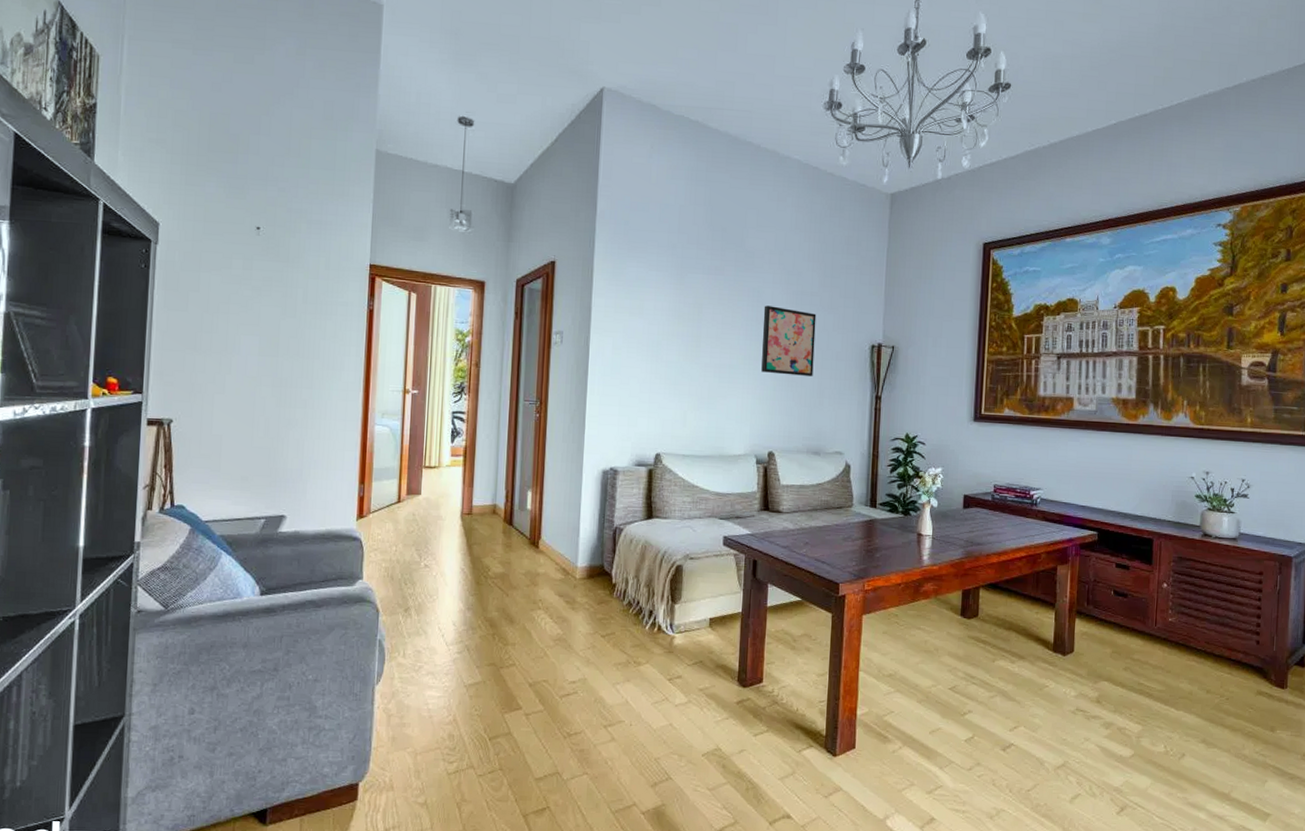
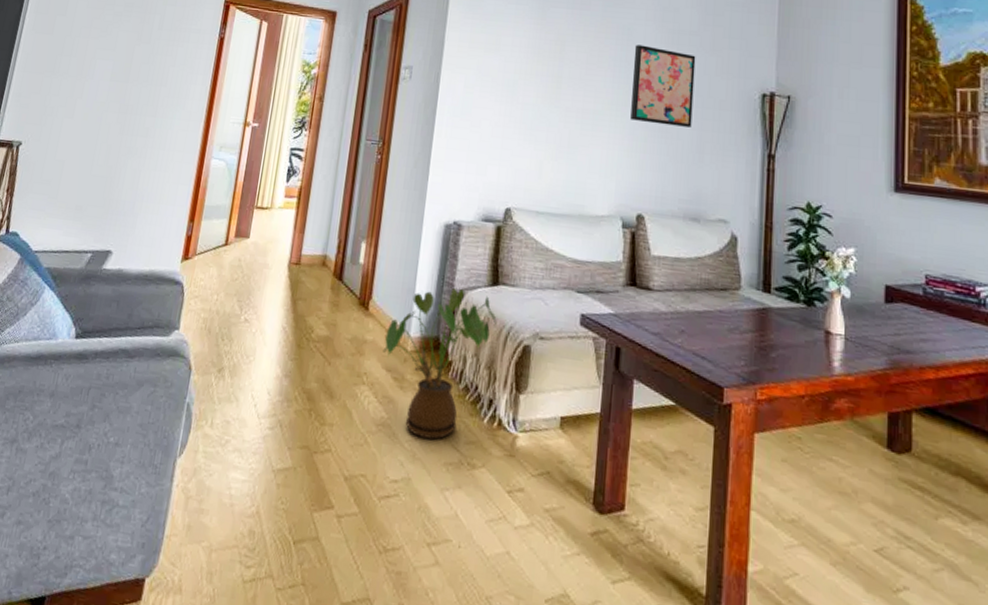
house plant: none [554,523,653,646] -> present [382,287,497,440]

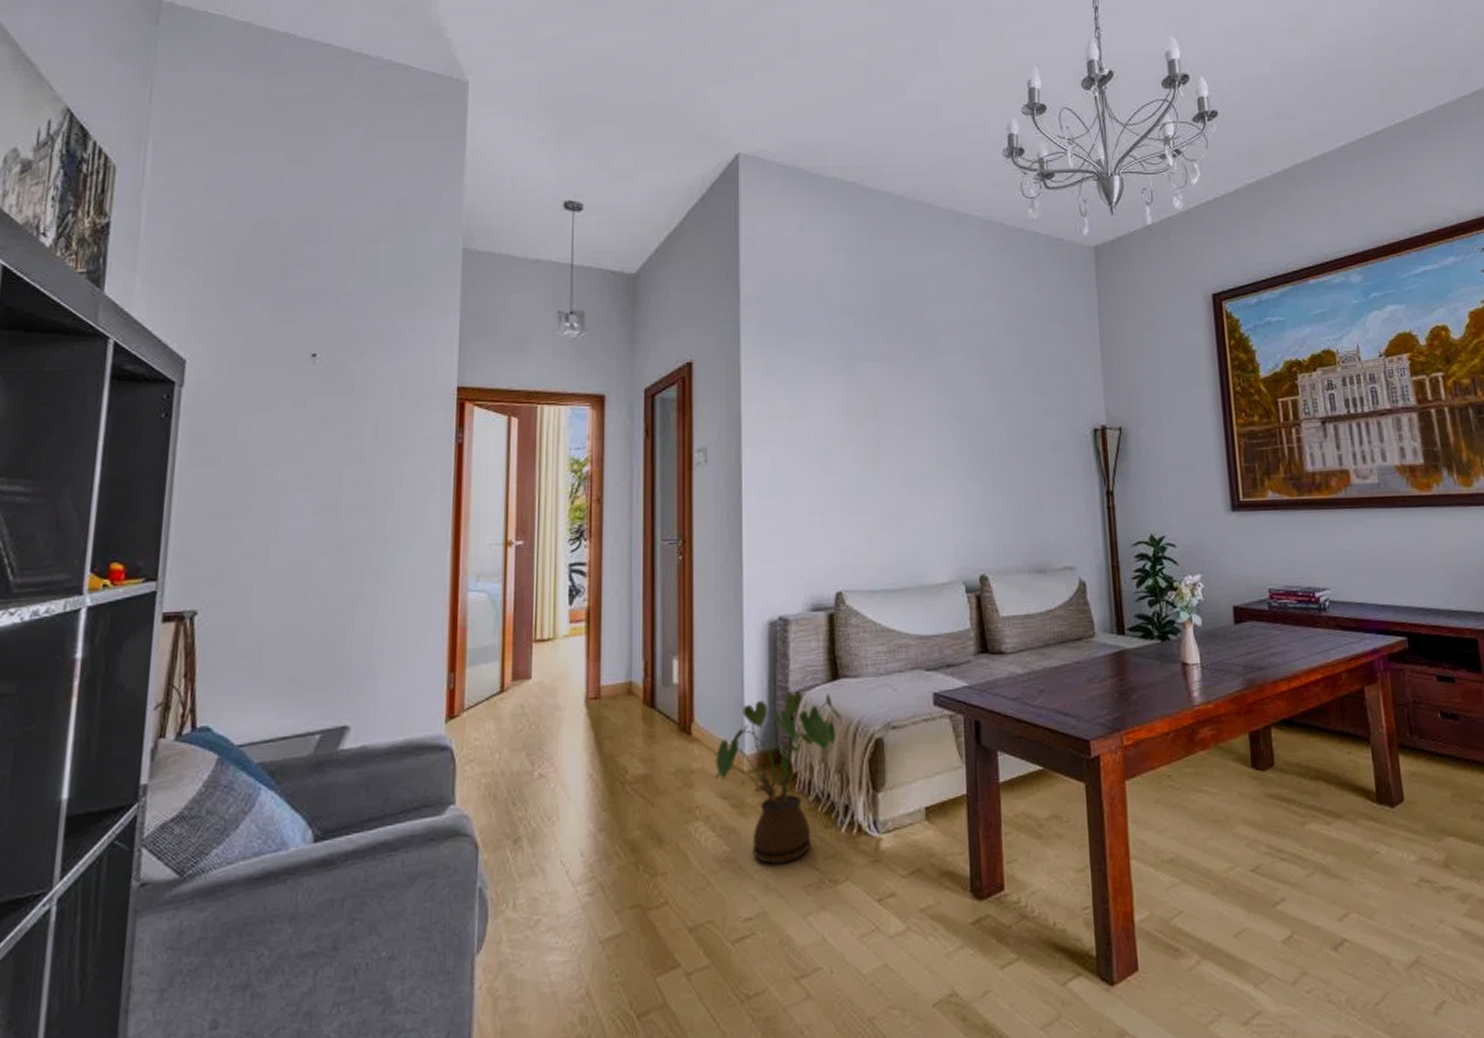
wall art: present [630,45,696,128] -> none [956,392,1026,476]

